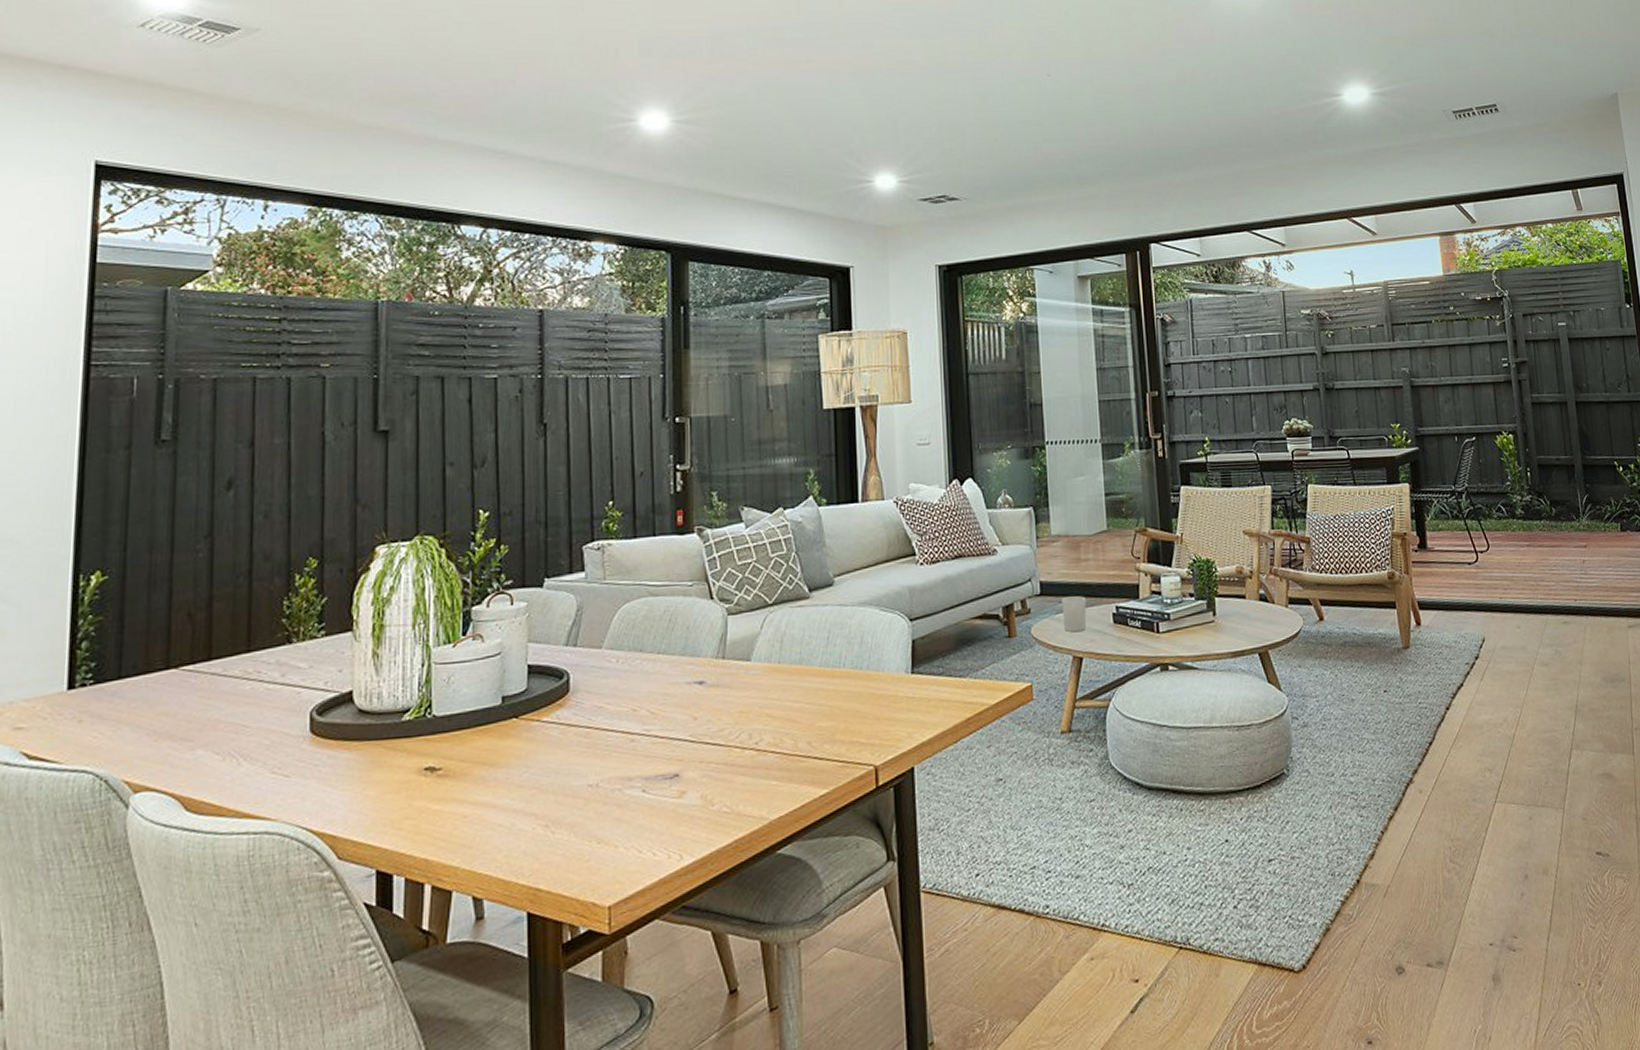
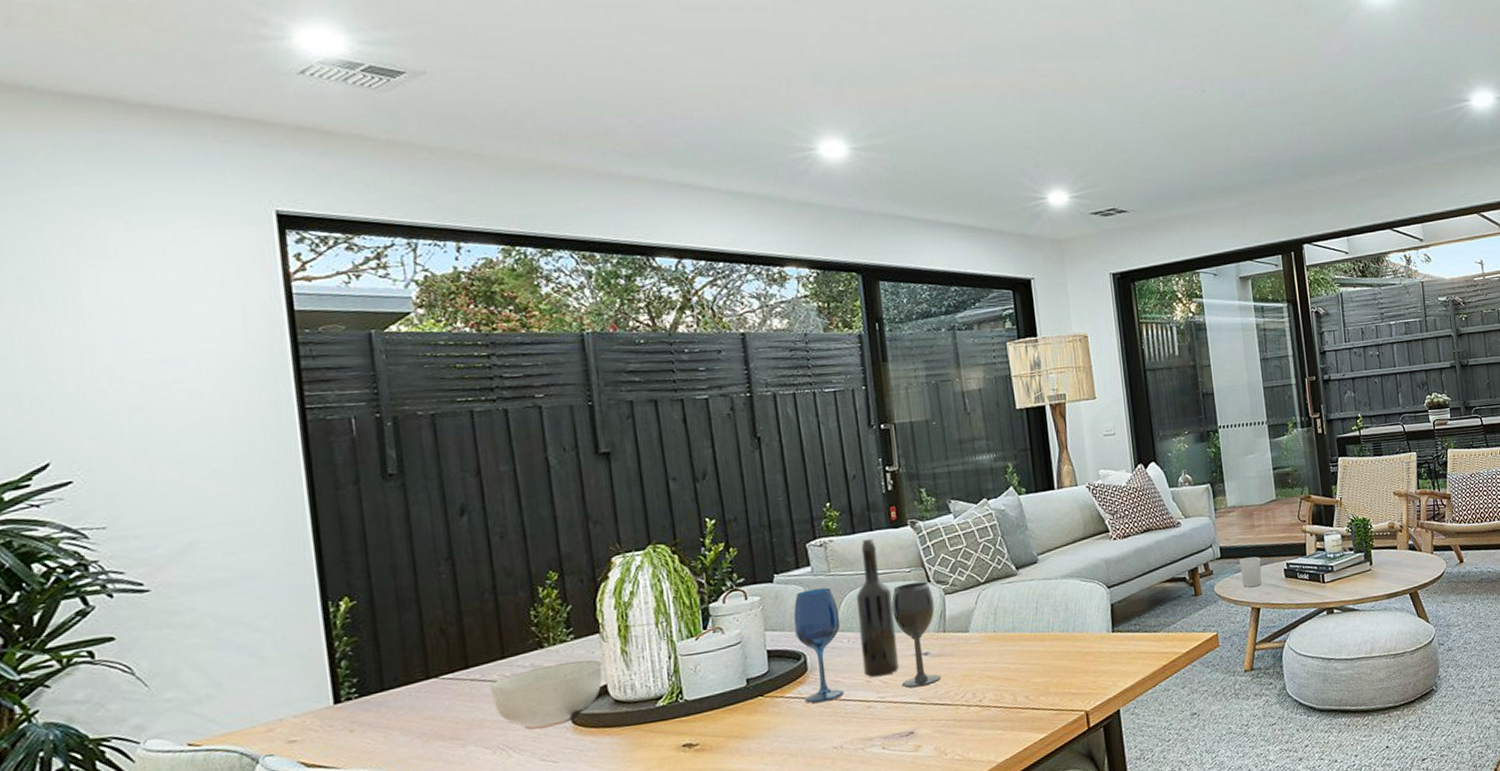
bowl: none [229,661,351,736] -> present [490,660,603,730]
wineglass: none [559,597,610,731] -> present [792,587,844,703]
wine bottle: none [630,545,670,706] -> present [855,538,900,678]
wine glass: none [669,598,716,722] -> present [891,581,942,688]

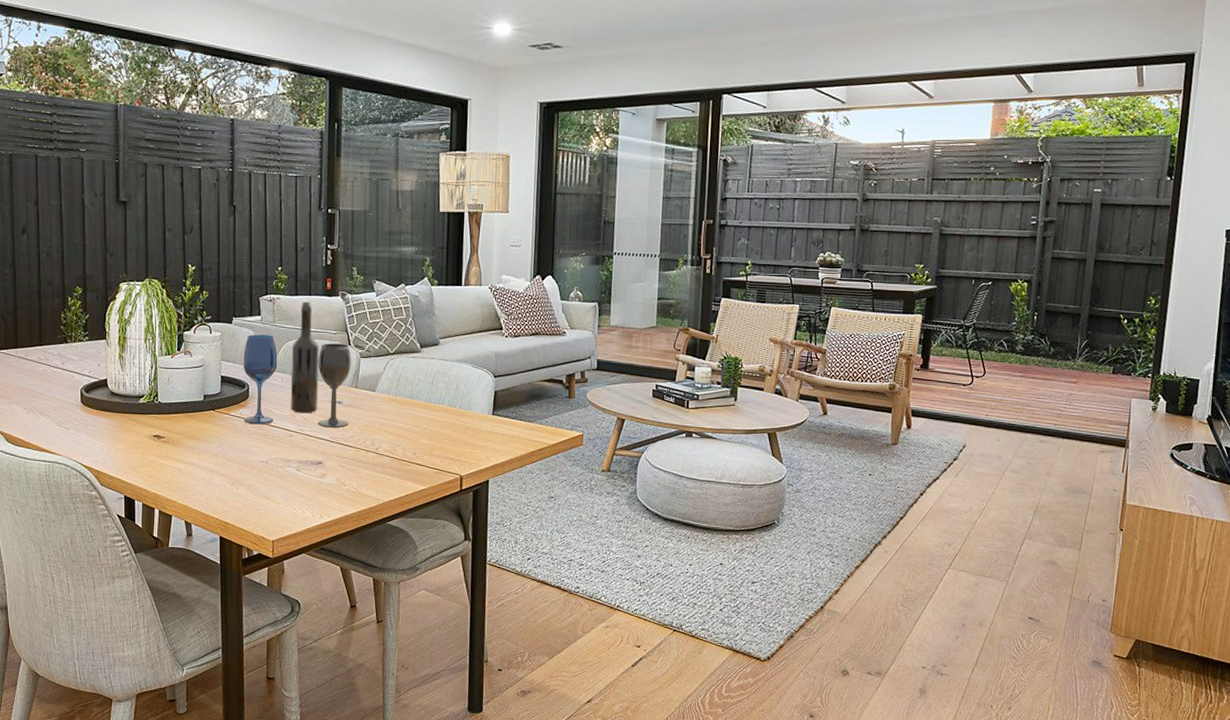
bowl: present [490,660,603,730] -> none [30,357,105,402]
candle holder: present [1239,556,1262,588] -> none [612,373,633,400]

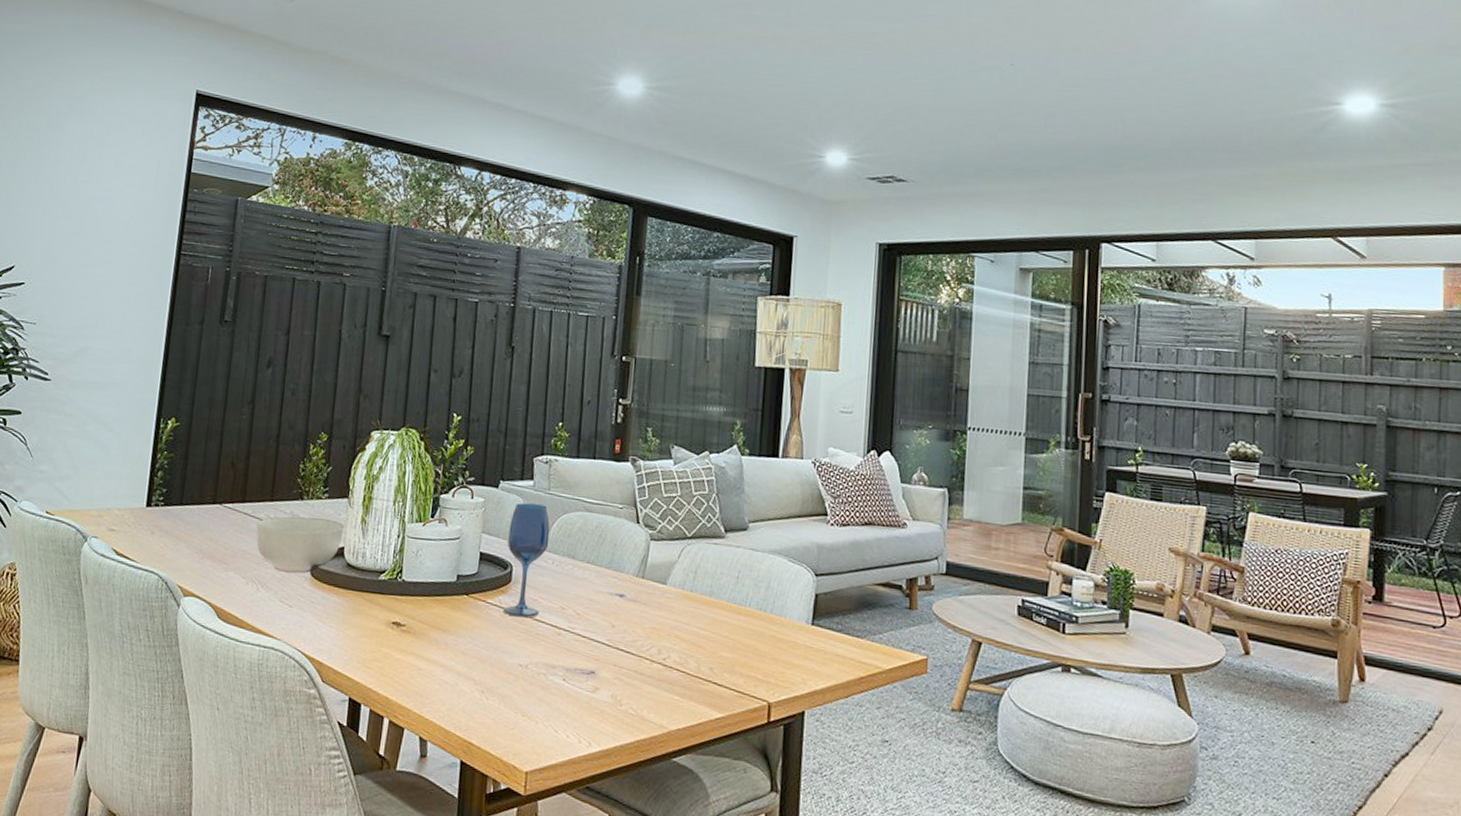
bowl: none [30,357,105,402] -> present [256,516,345,574]
wine bottle: present [290,301,320,414] -> none [560,466,602,607]
wine glass: present [318,343,351,428] -> none [593,519,640,628]

